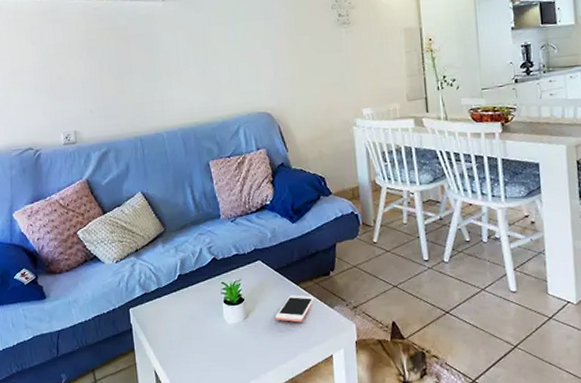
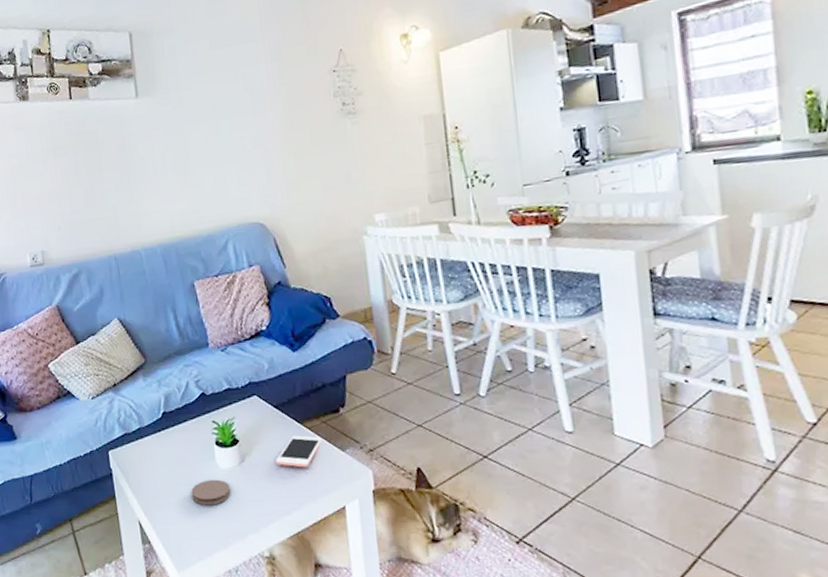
coaster: none [201,333,236,355] -> present [191,479,231,505]

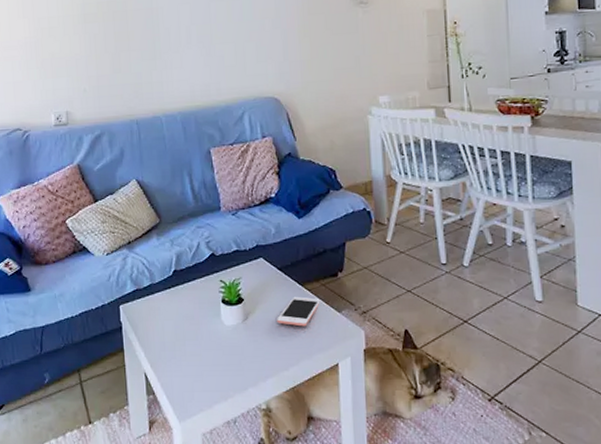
coaster: present [191,479,231,505] -> none [196,335,234,359]

